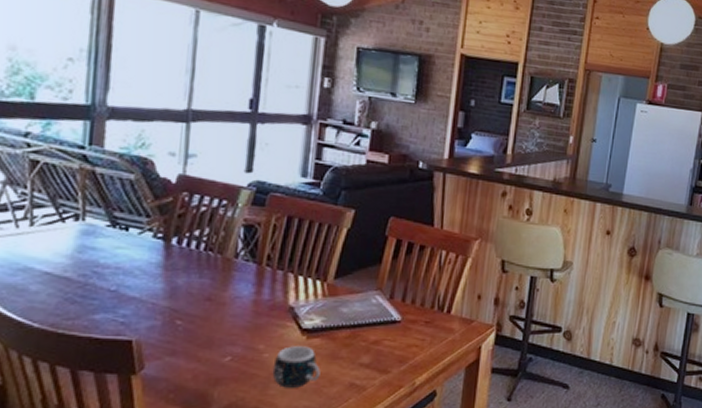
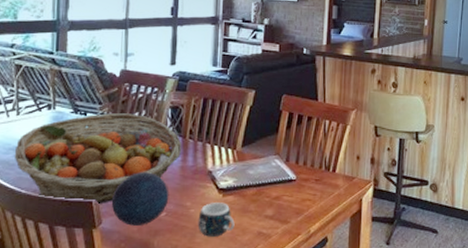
fruit basket: none [23,229,256,345] -> present [14,113,182,205]
decorative orb: none [159,306,237,372] -> present [112,172,169,226]

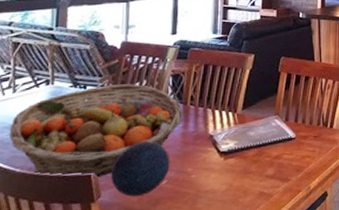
mug: present [197,202,235,237] -> none [199,165,236,201]

